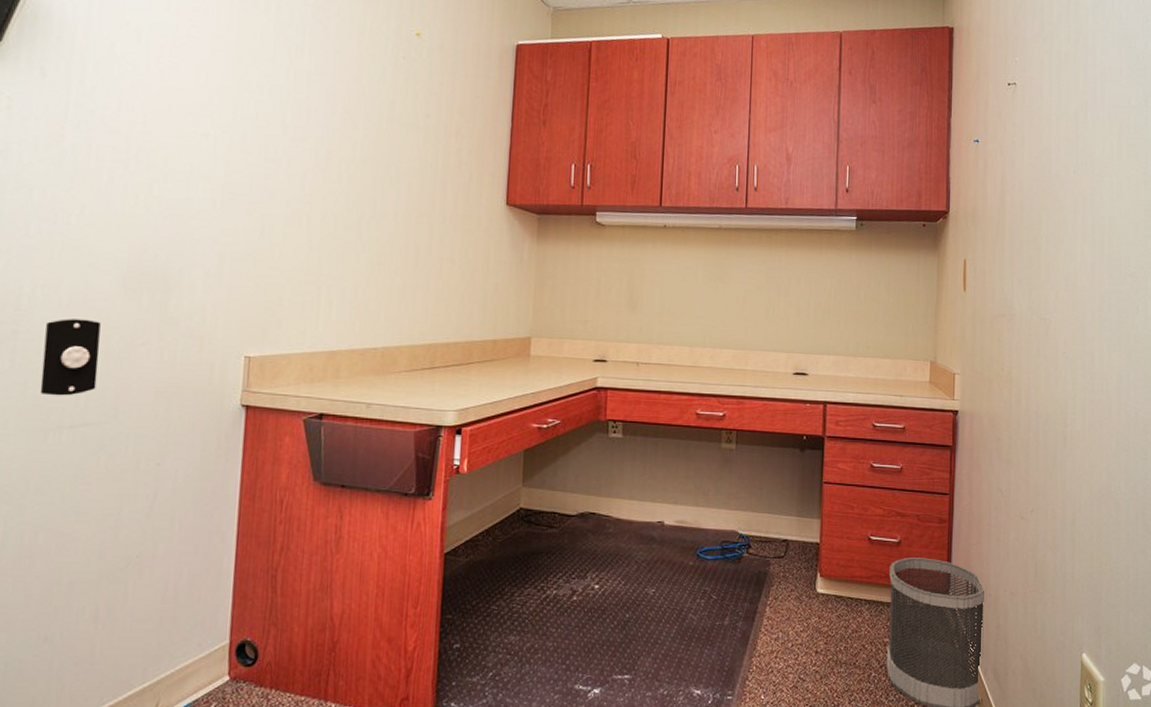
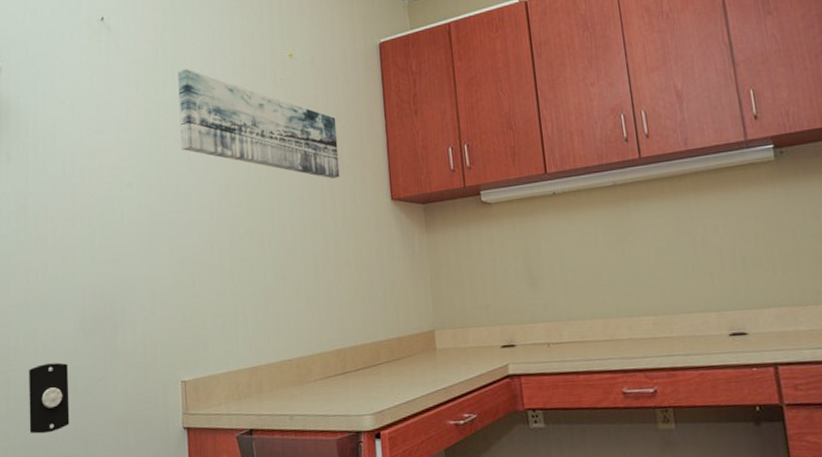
wall art: none [275,20,459,173] -> present [178,68,340,179]

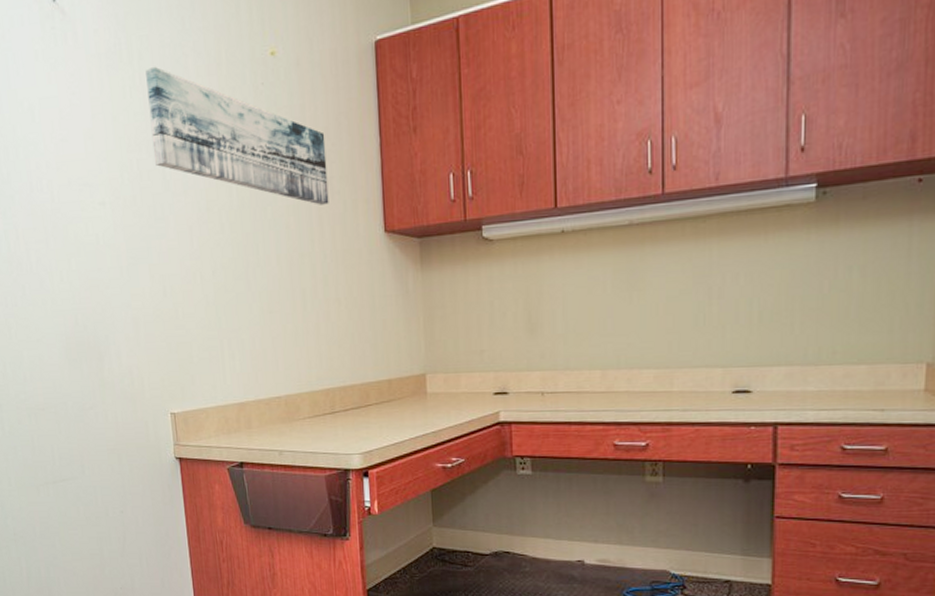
light switch: present [29,362,70,434] -> none [19,389,65,457]

